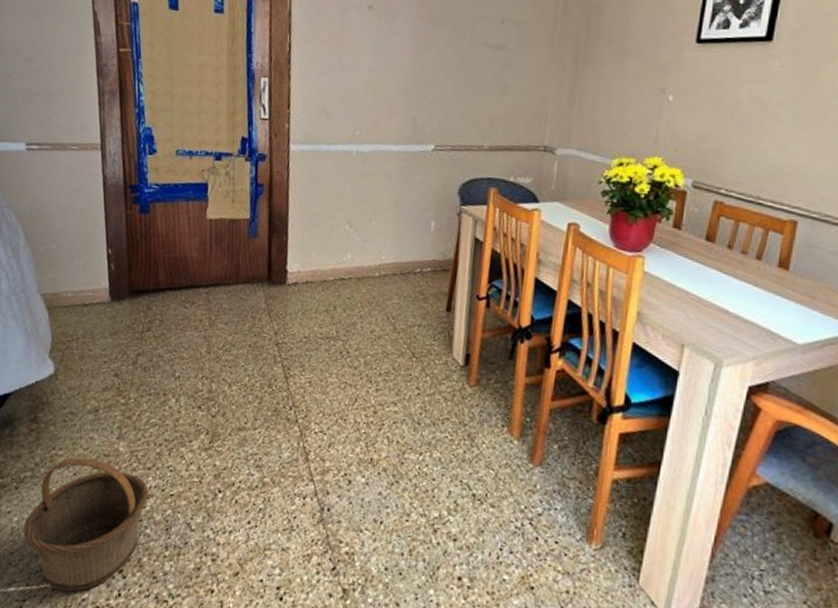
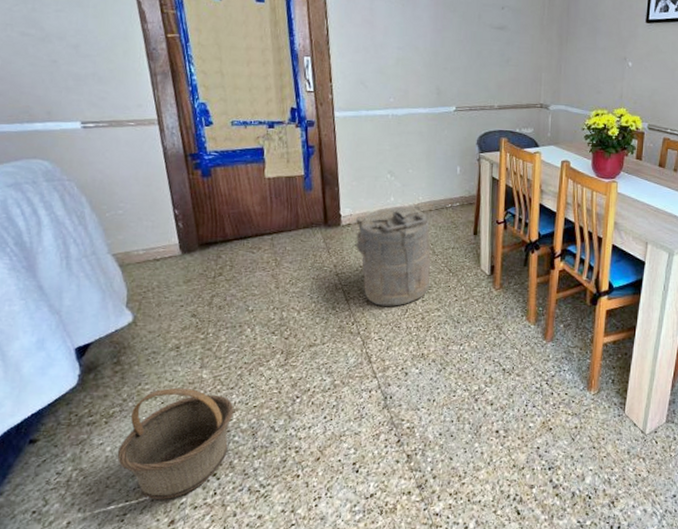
laundry hamper: none [300,266,392,393] -> present [355,205,431,306]

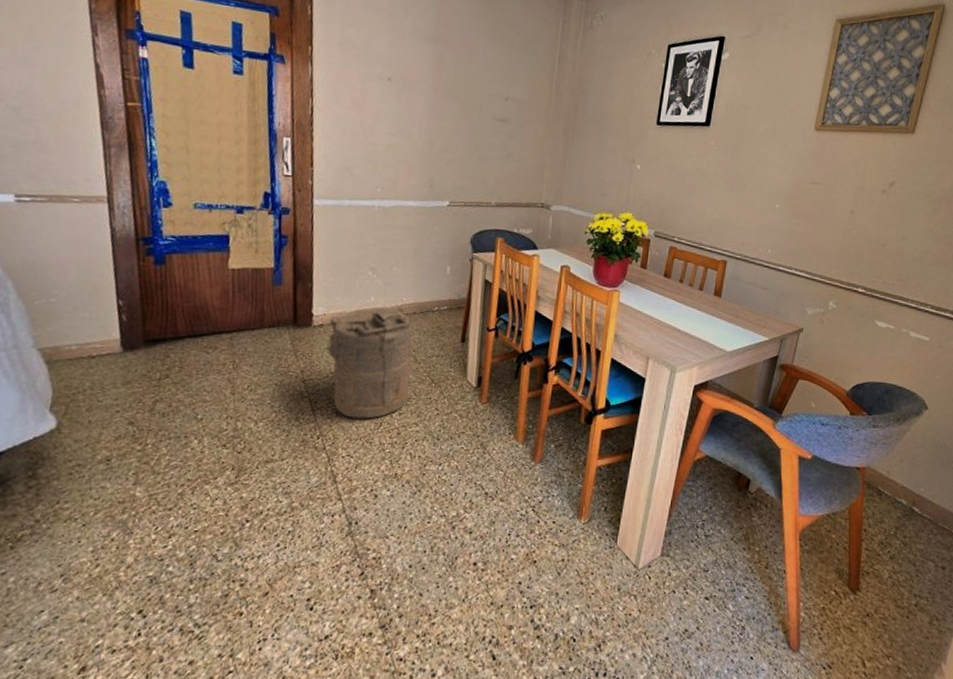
basket: present [117,388,234,499] -> none [21,508,171,641]

